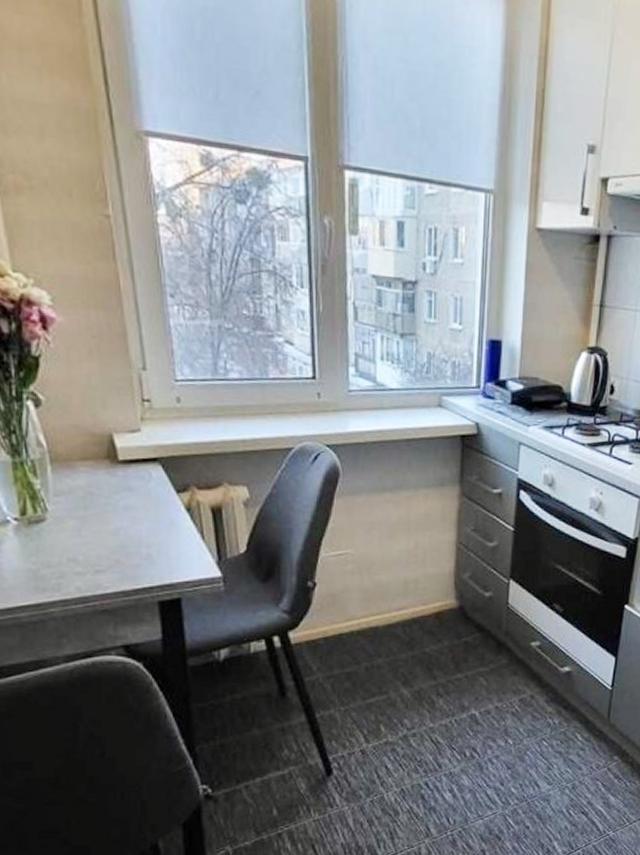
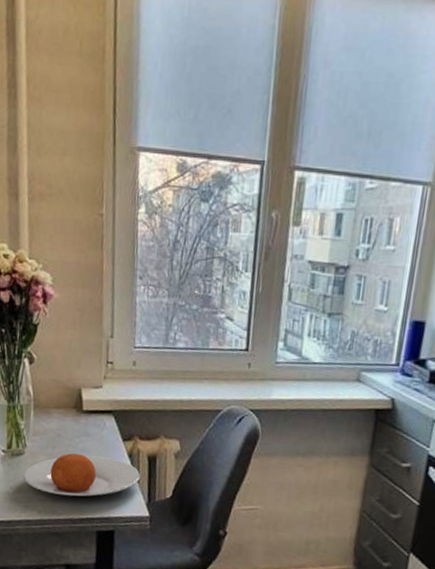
plate: none [49,513,204,565] -> present [23,453,140,497]

